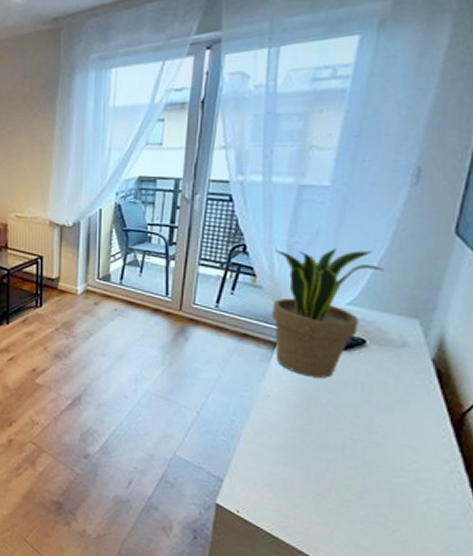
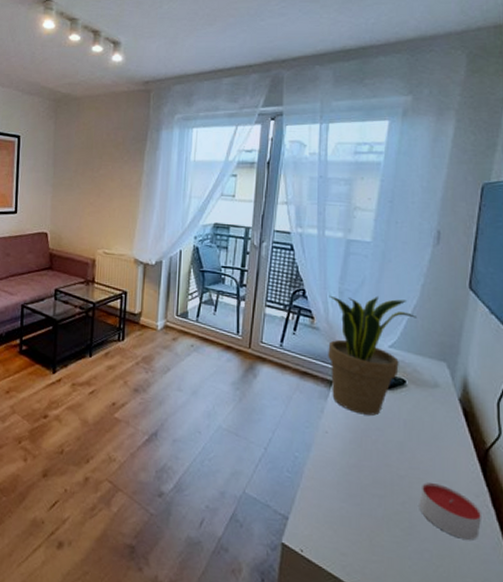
candle: none [375,447,452,506] -> present [419,483,483,540]

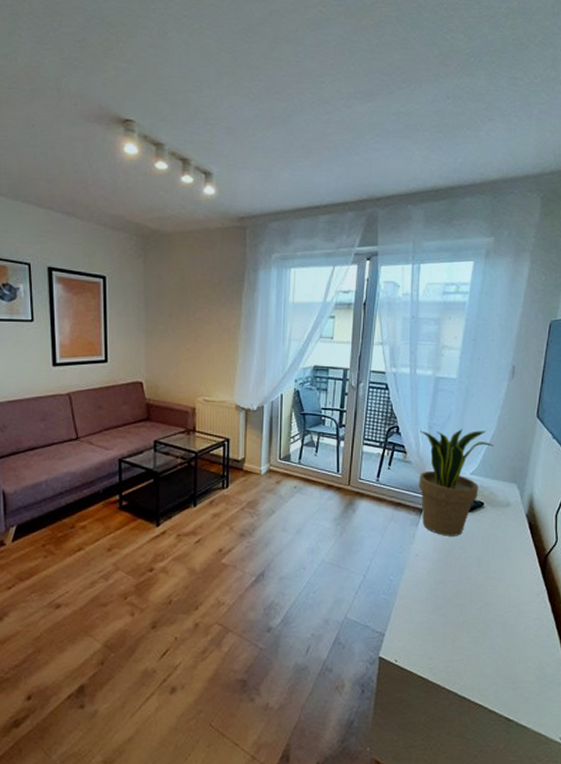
candle: present [419,483,483,540] -> none [492,589,541,631]

